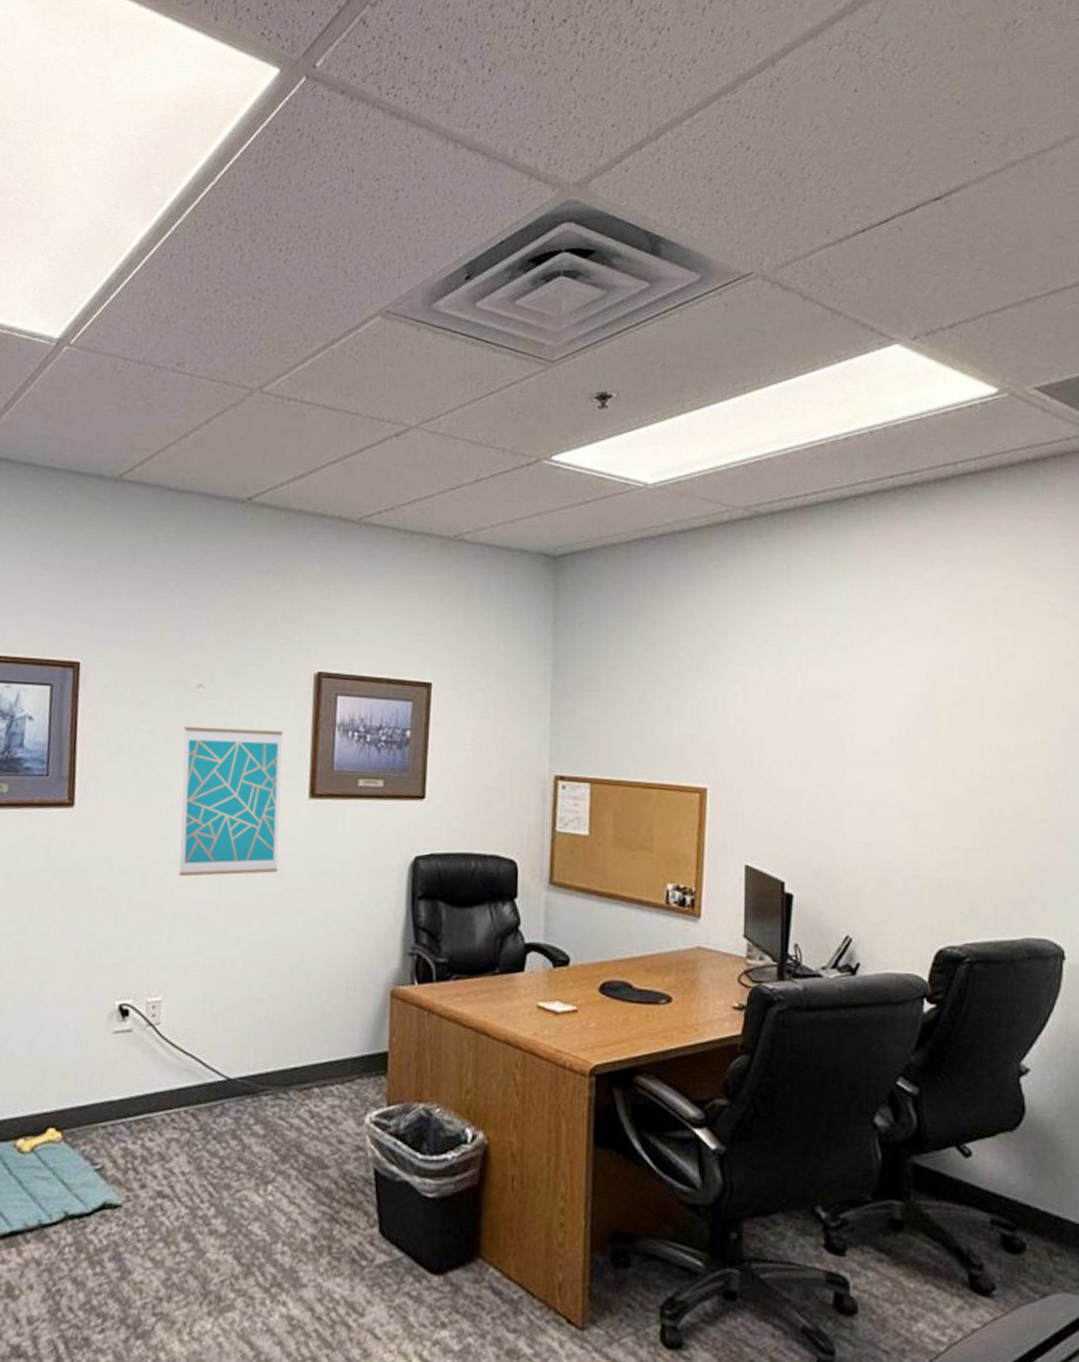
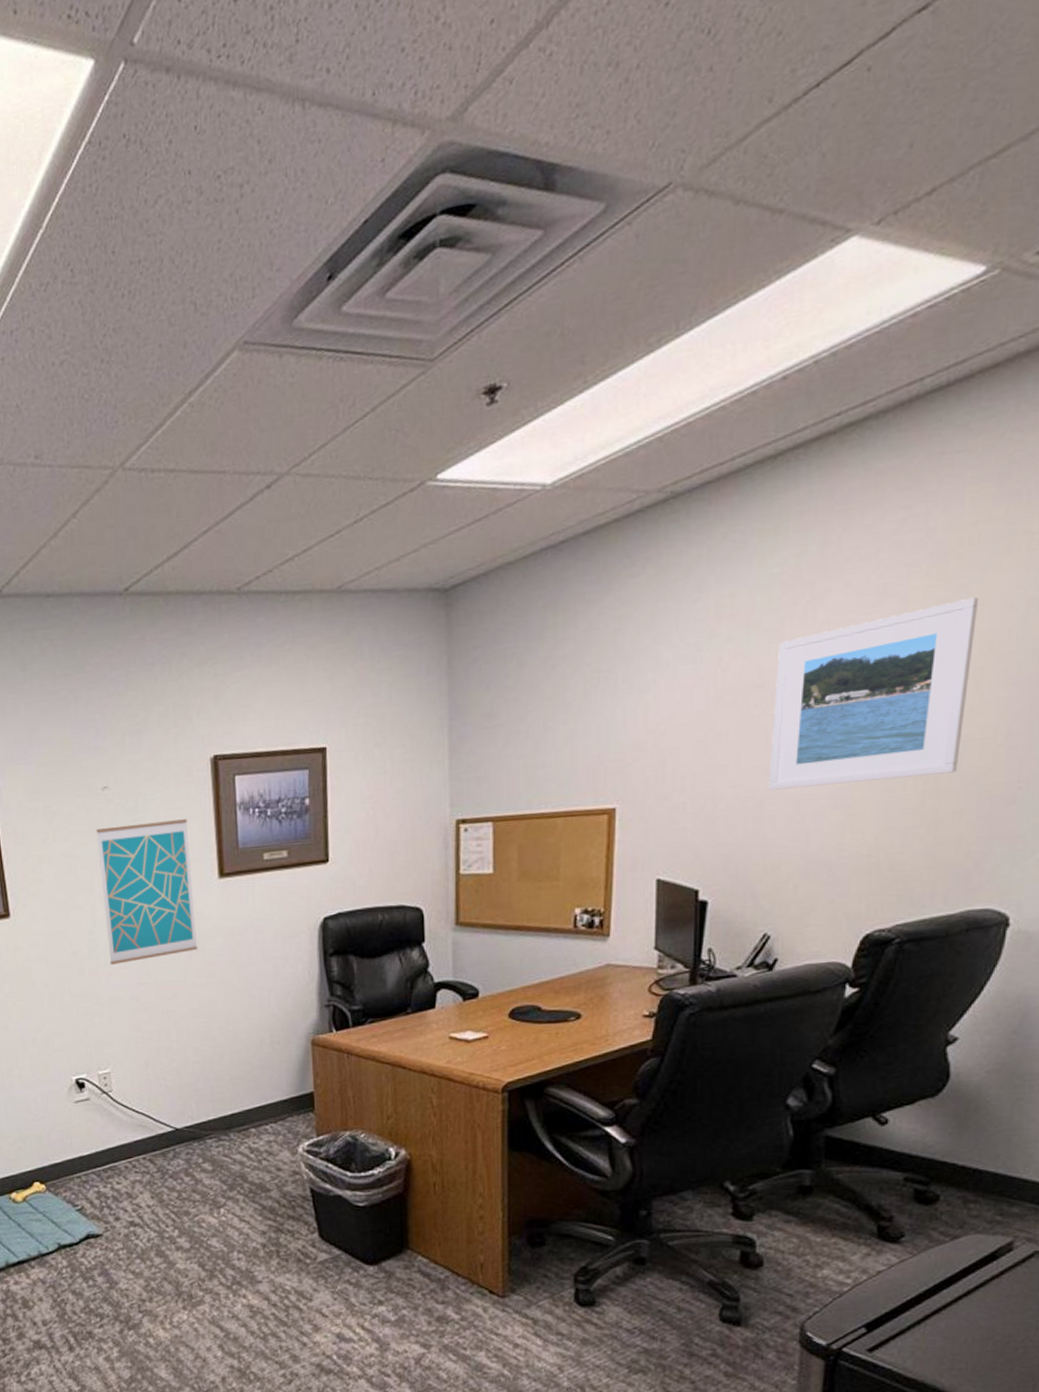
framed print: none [845,649,1014,803] -> present [767,596,979,791]

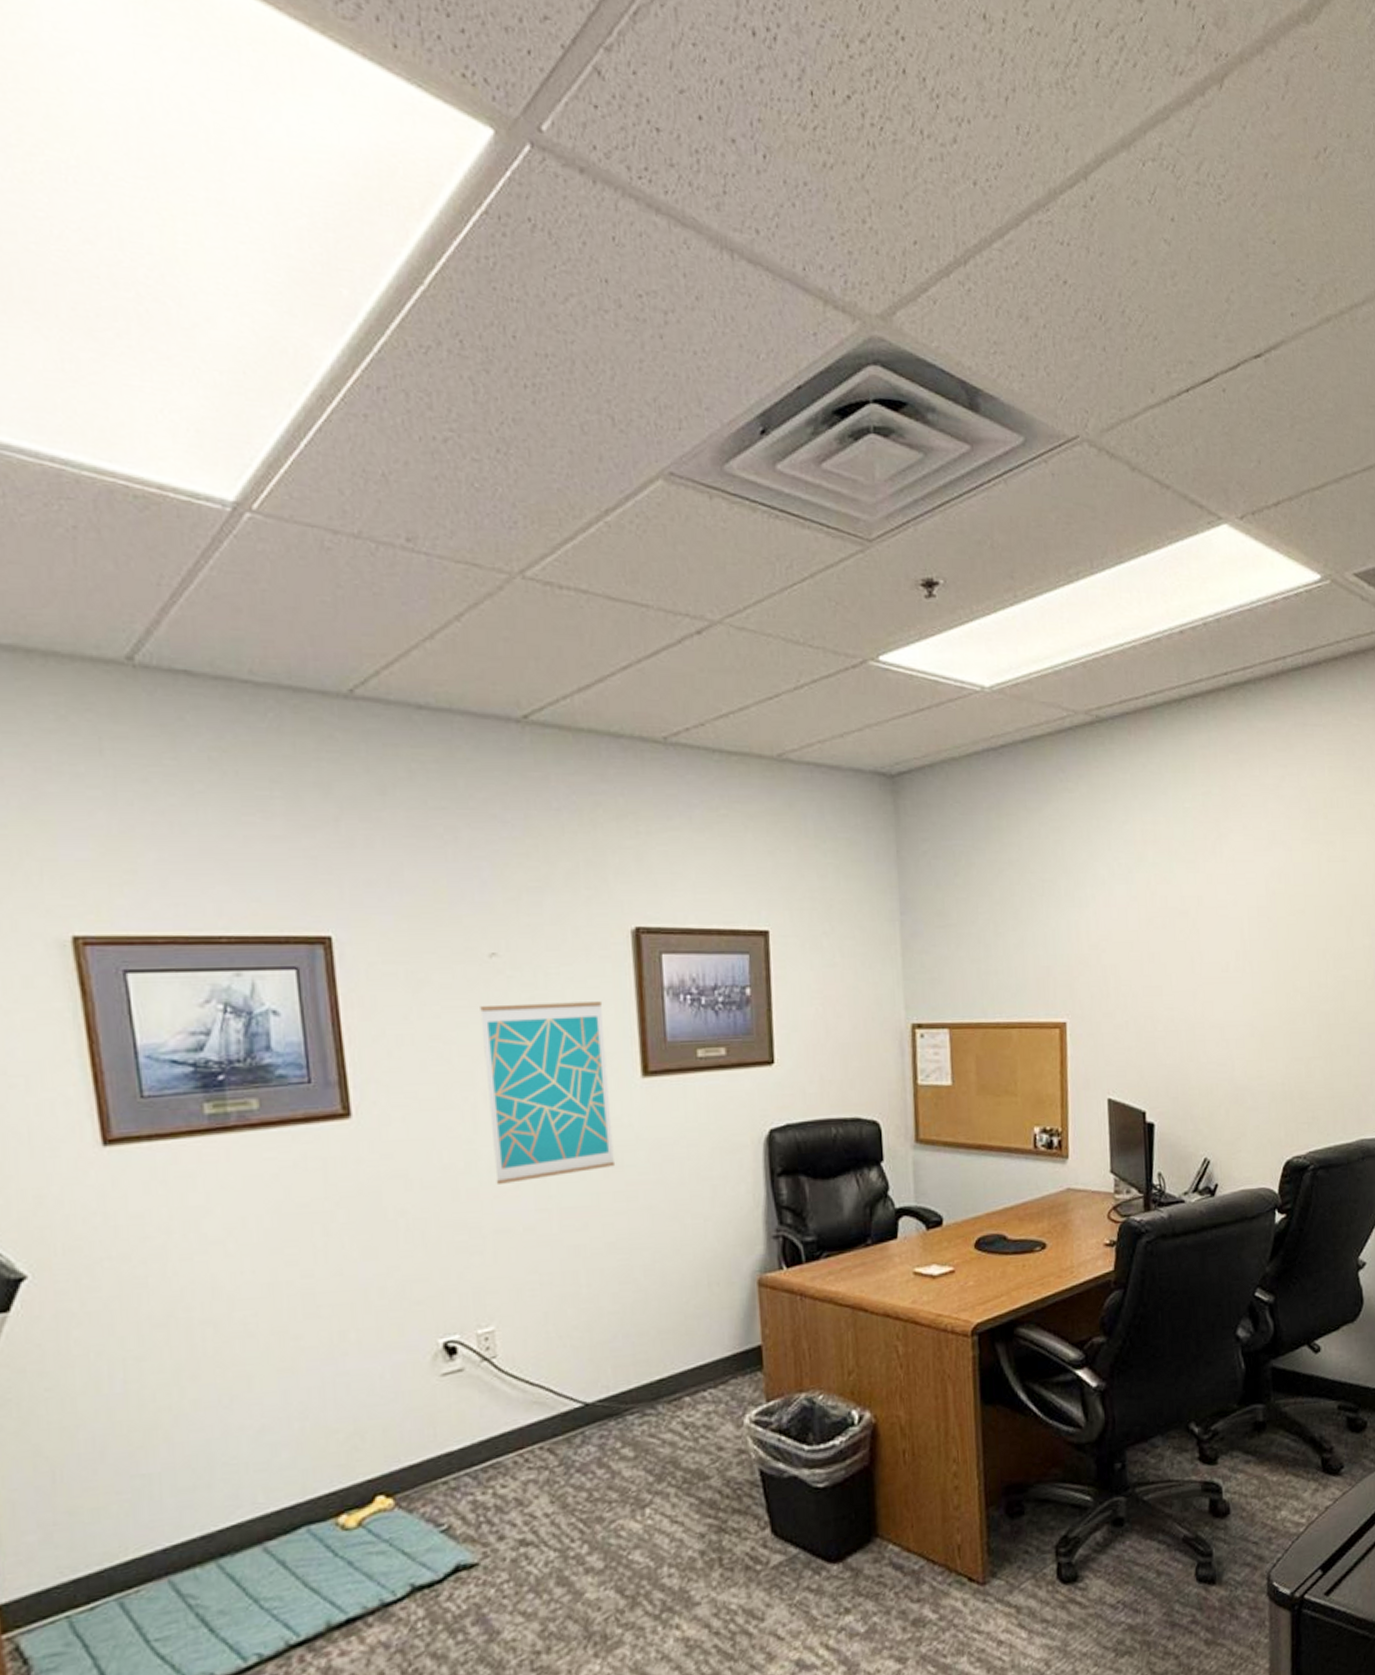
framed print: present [767,596,979,791] -> none [1195,853,1343,1015]

